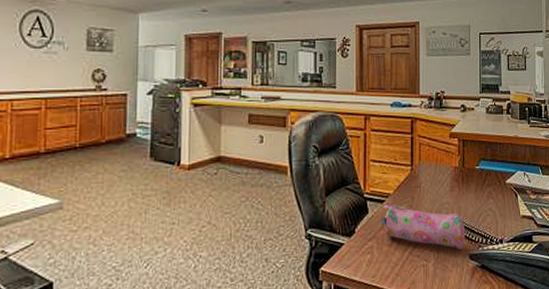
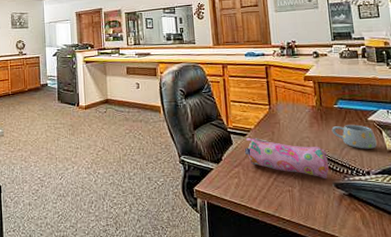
mug: none [471,188,512,215] -> present [331,124,377,149]

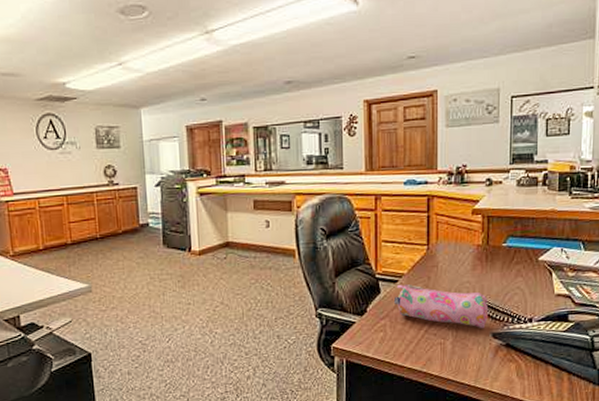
mug: present [331,124,377,149] -> none [496,266,544,294]

